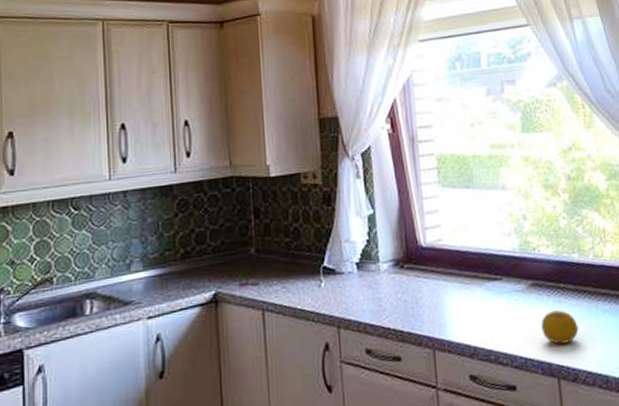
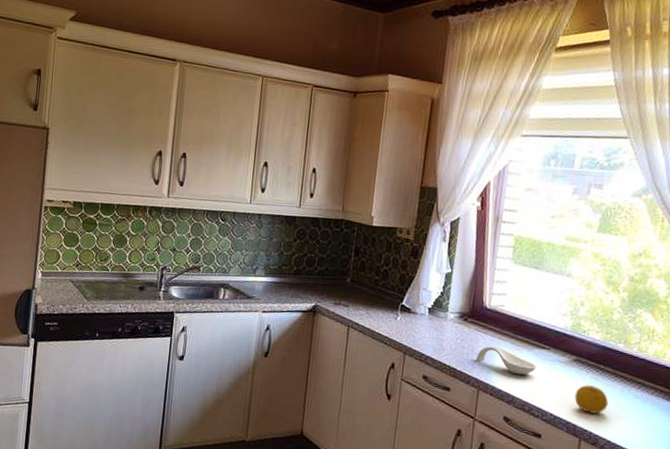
spoon rest: none [423,291,492,319] -> present [476,346,536,375]

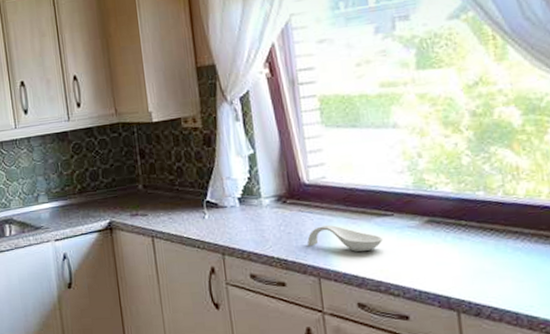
fruit: present [574,385,609,414] -> none [438,247,483,280]

